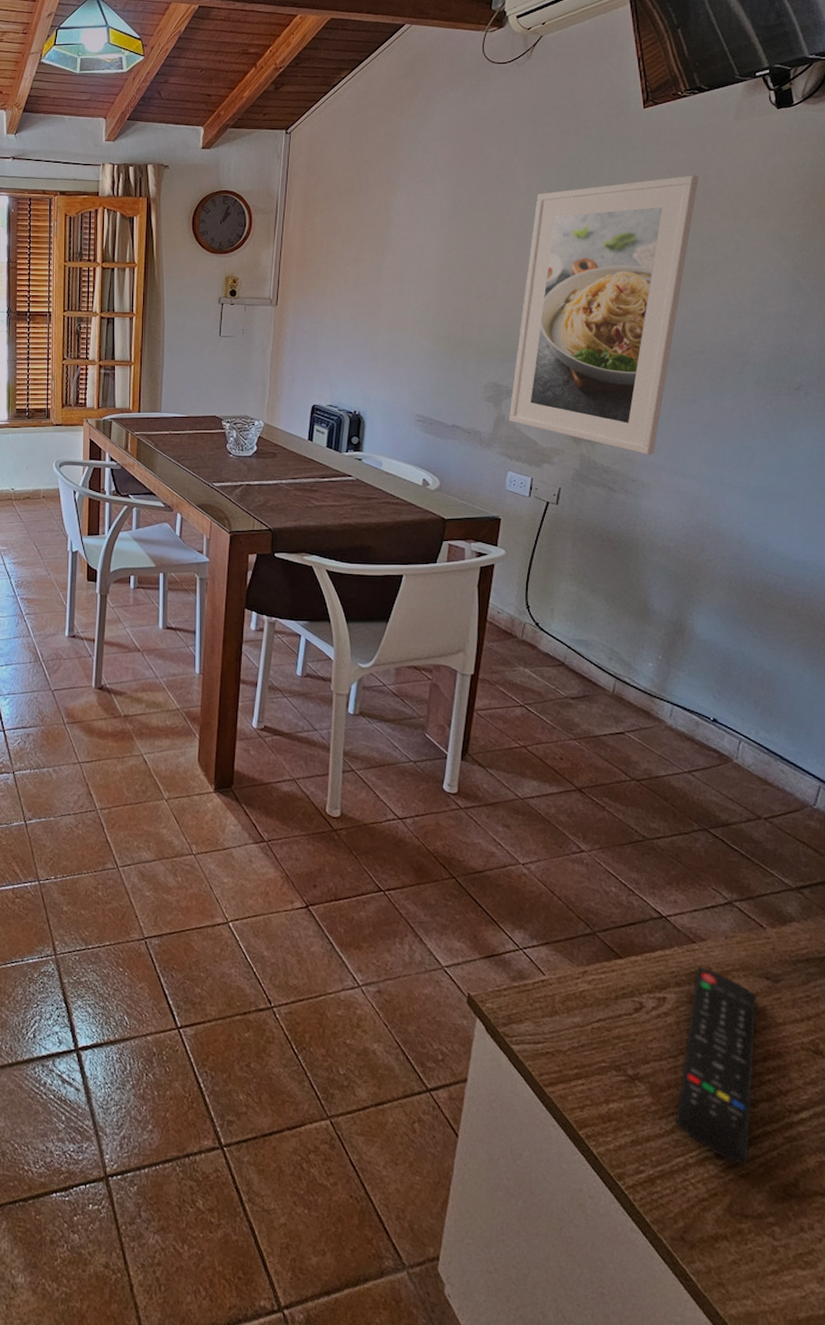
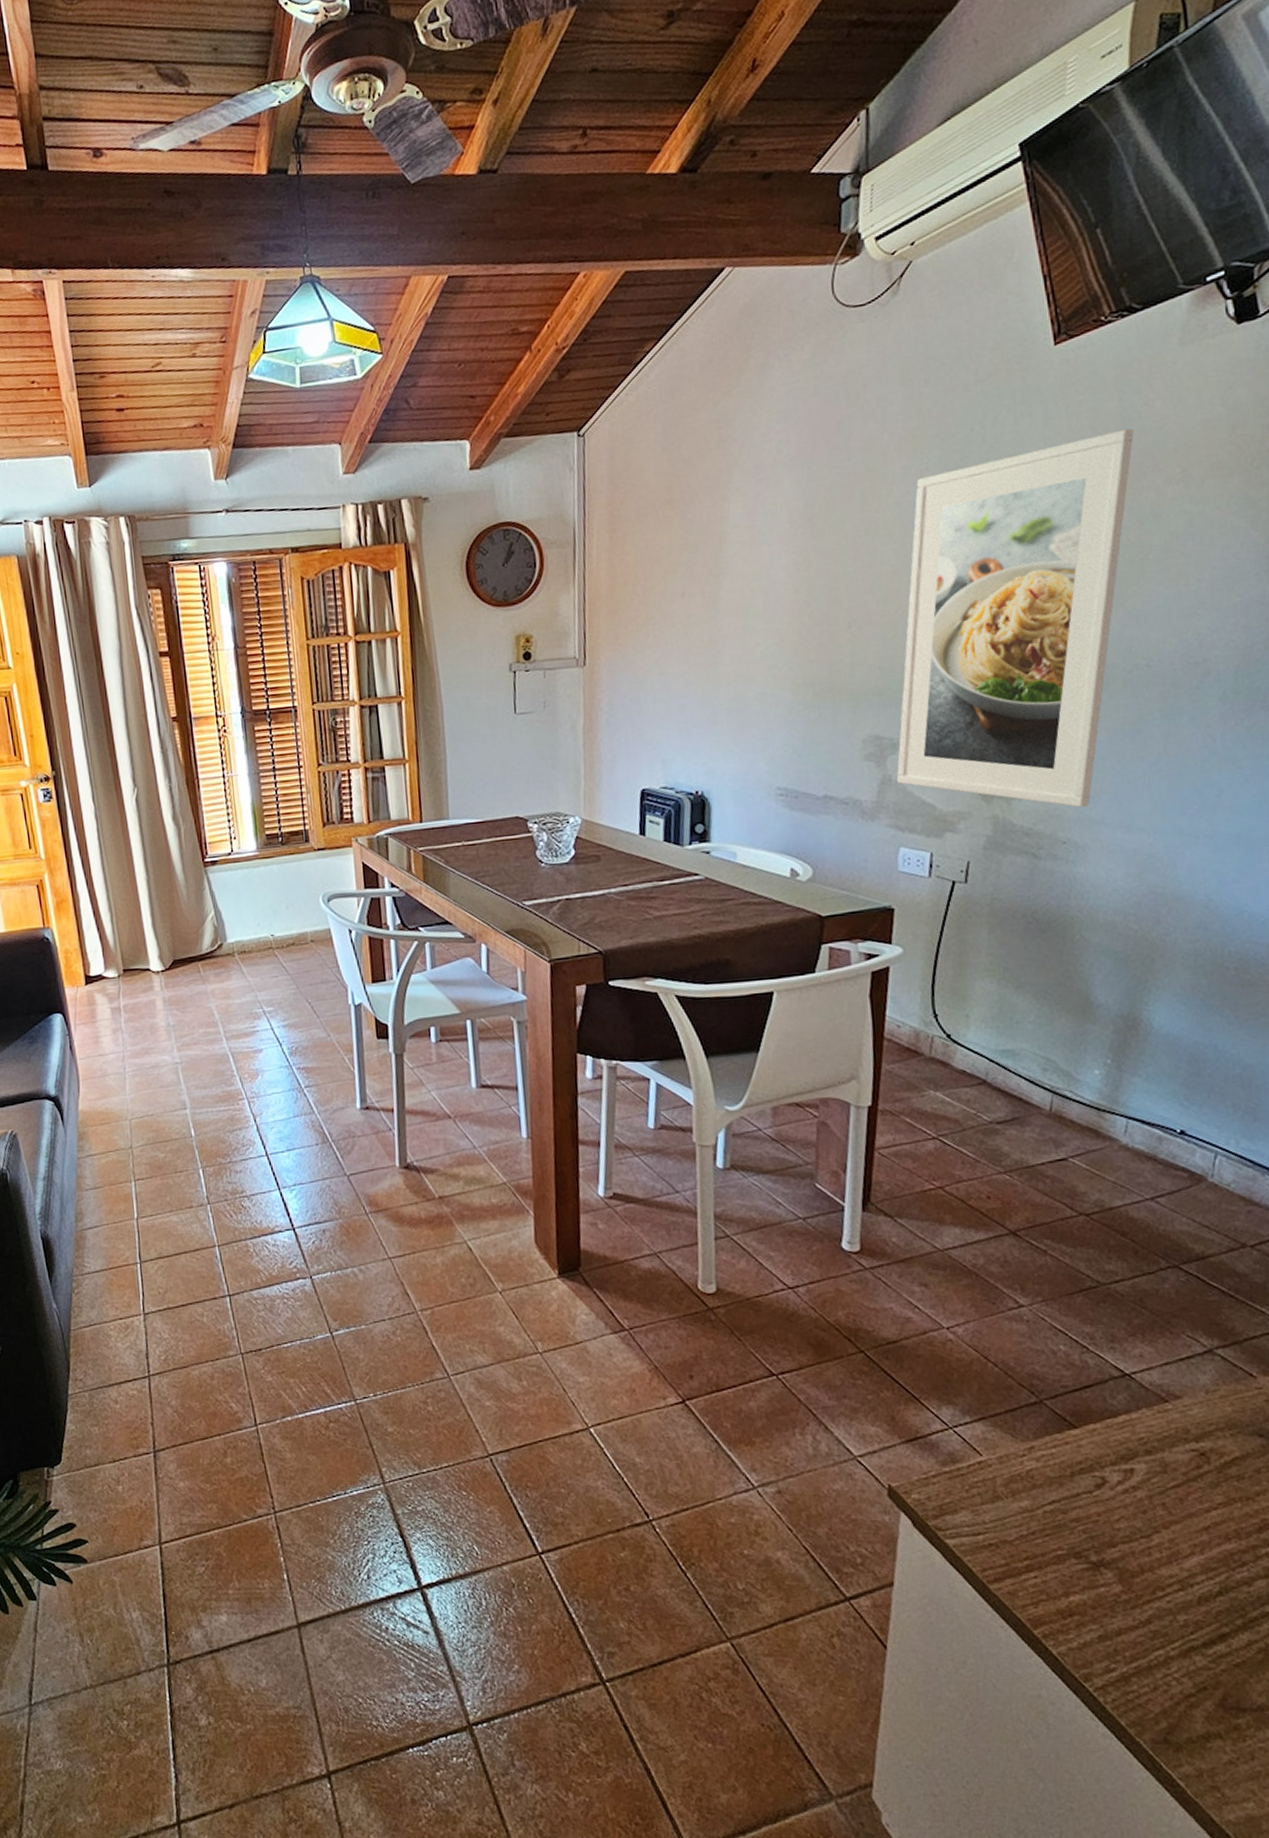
remote control: present [675,966,757,1166] -> none [1151,1429,1248,1654]

